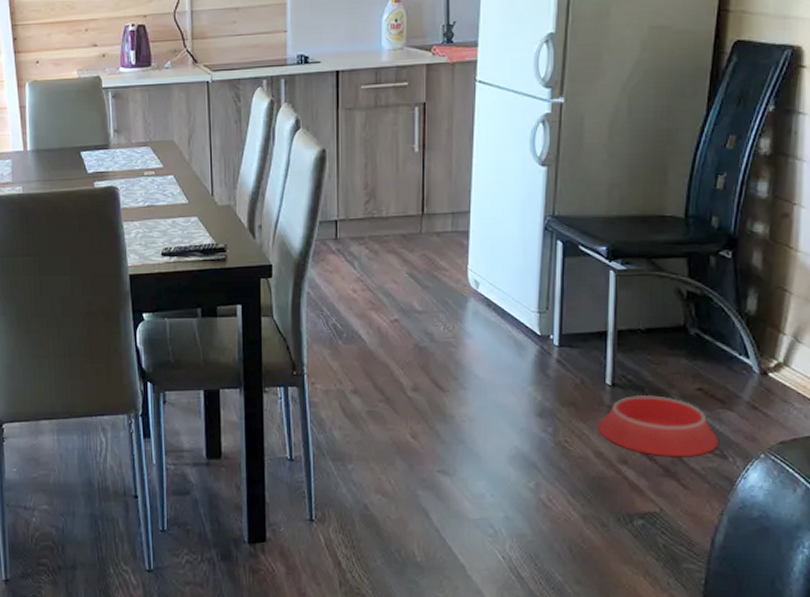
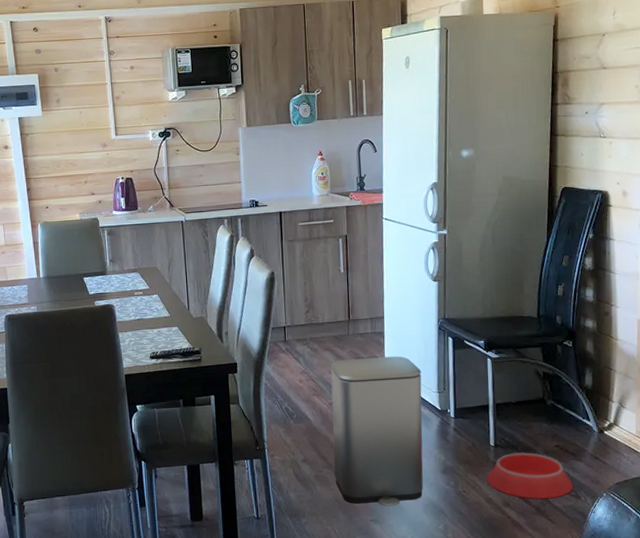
pedal bin: none [393,262,517,454] -> present [330,356,423,506]

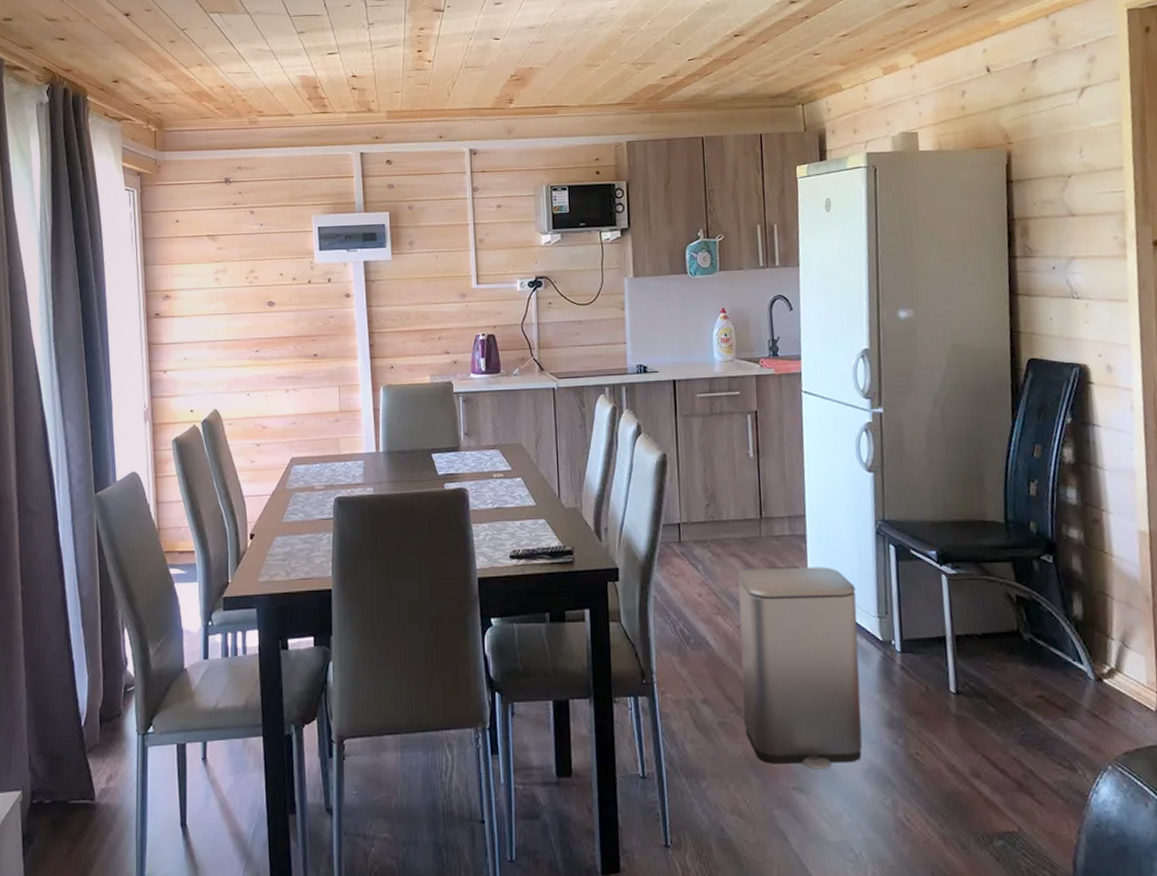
pet bowl: present [486,452,573,500] -> none [946,702,1066,770]

